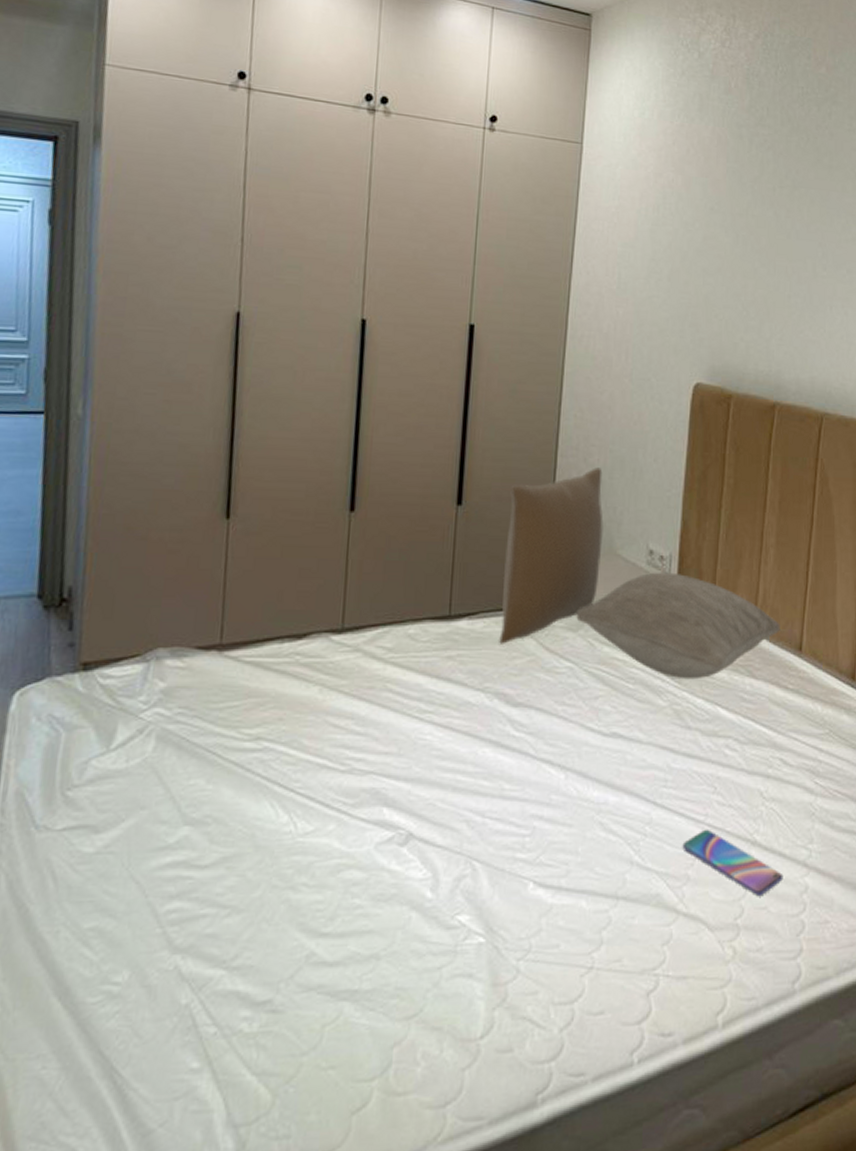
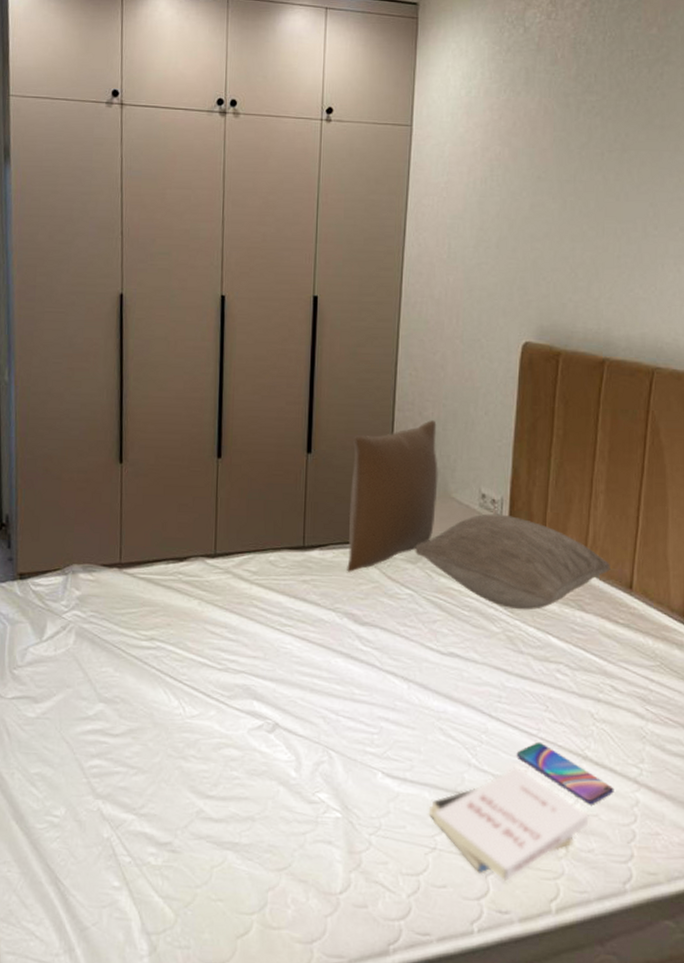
books: none [585,860,758,998] -> present [428,766,589,882]

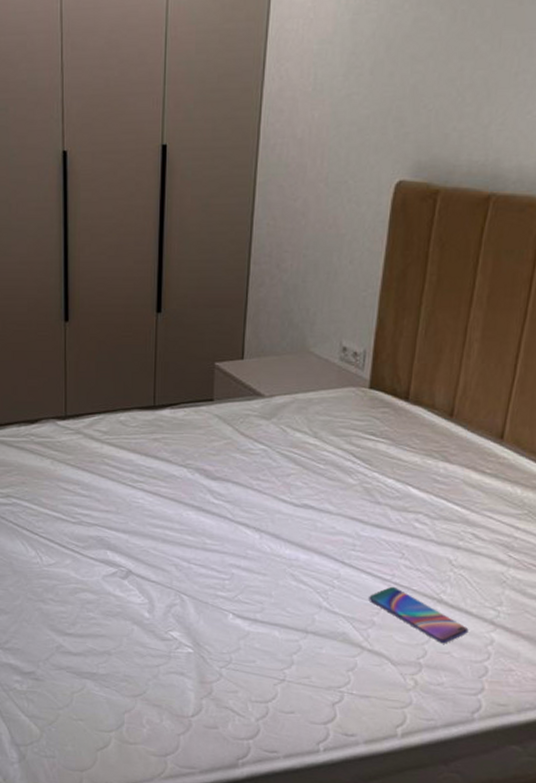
pillow: present [347,420,438,572] -> none [198,272,296,430]
pillow: present [415,513,611,610] -> none [269,367,481,462]
books: present [428,766,589,882] -> none [278,609,441,710]

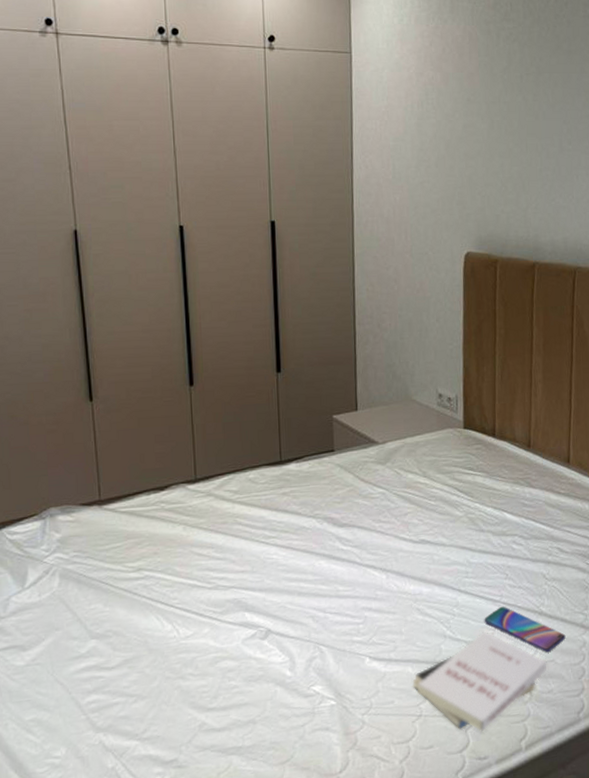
books: none [278,609,441,710] -> present [412,631,547,732]

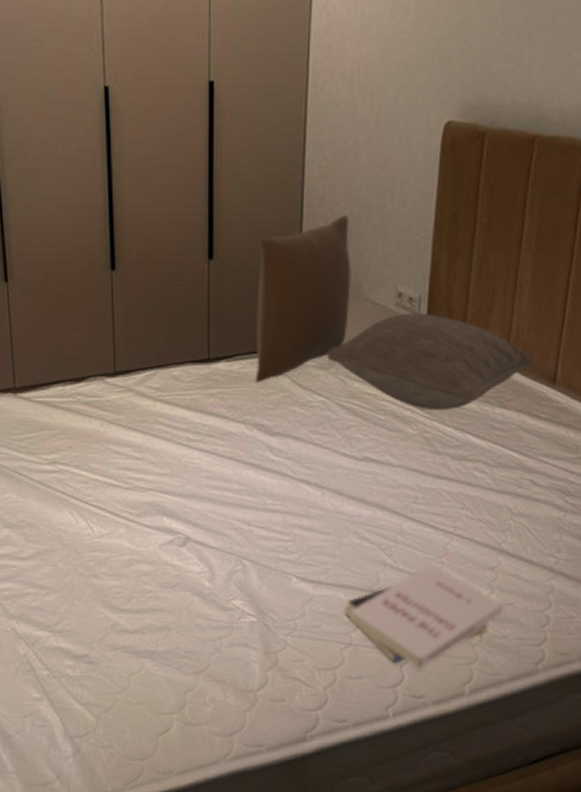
pillow: none [320,331,400,480] -> present [255,215,351,383]
pillow: none [383,410,551,494] -> present [327,313,534,411]
smartphone: present [484,606,566,653] -> none [432,538,530,595]

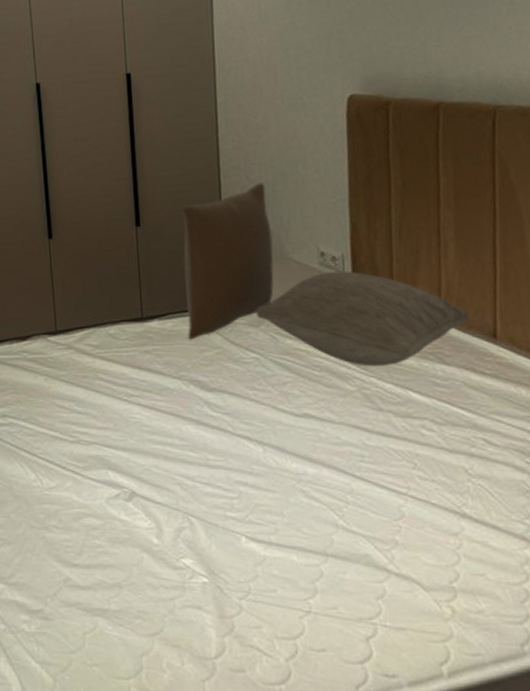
books: present [343,563,504,670] -> none [298,526,475,645]

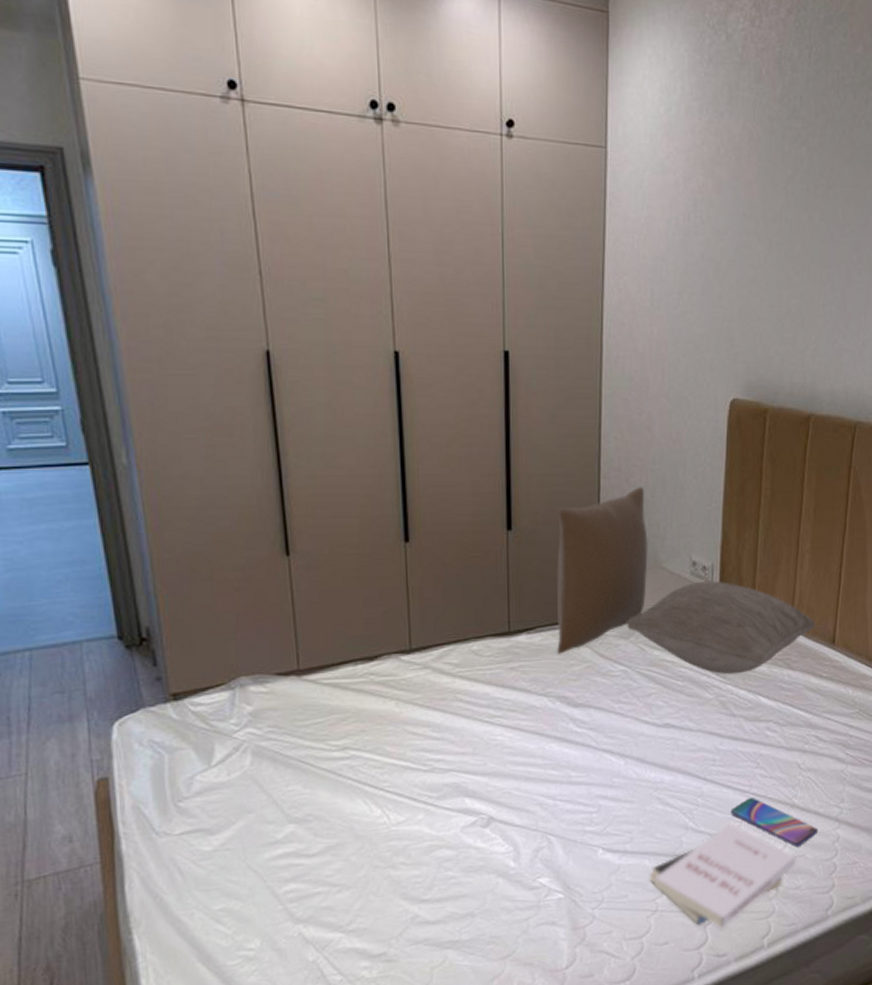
books: none [298,526,475,645] -> present [649,823,796,929]
smartphone: none [387,500,500,564] -> present [730,797,818,847]

